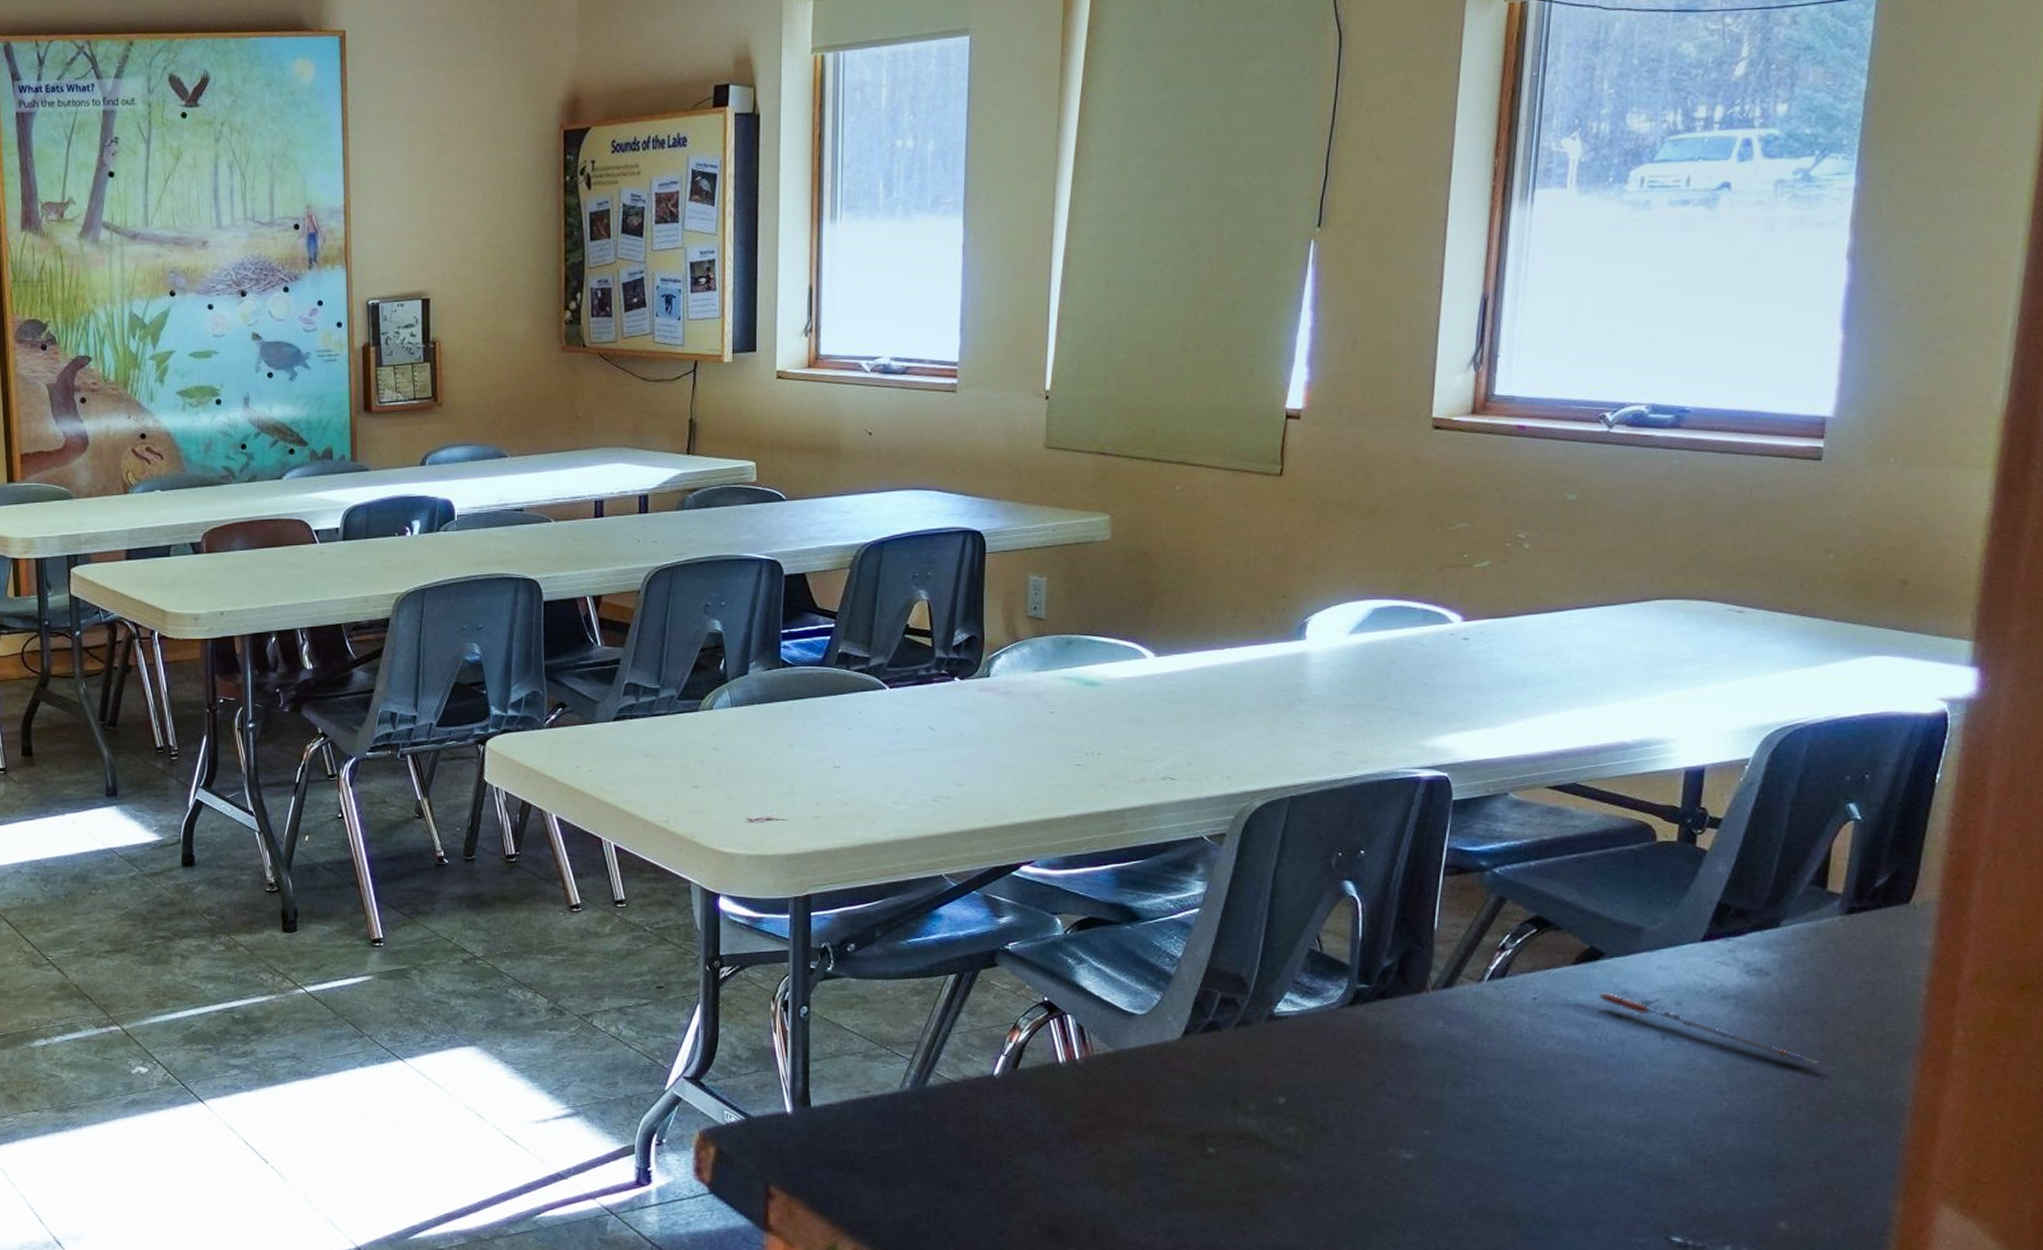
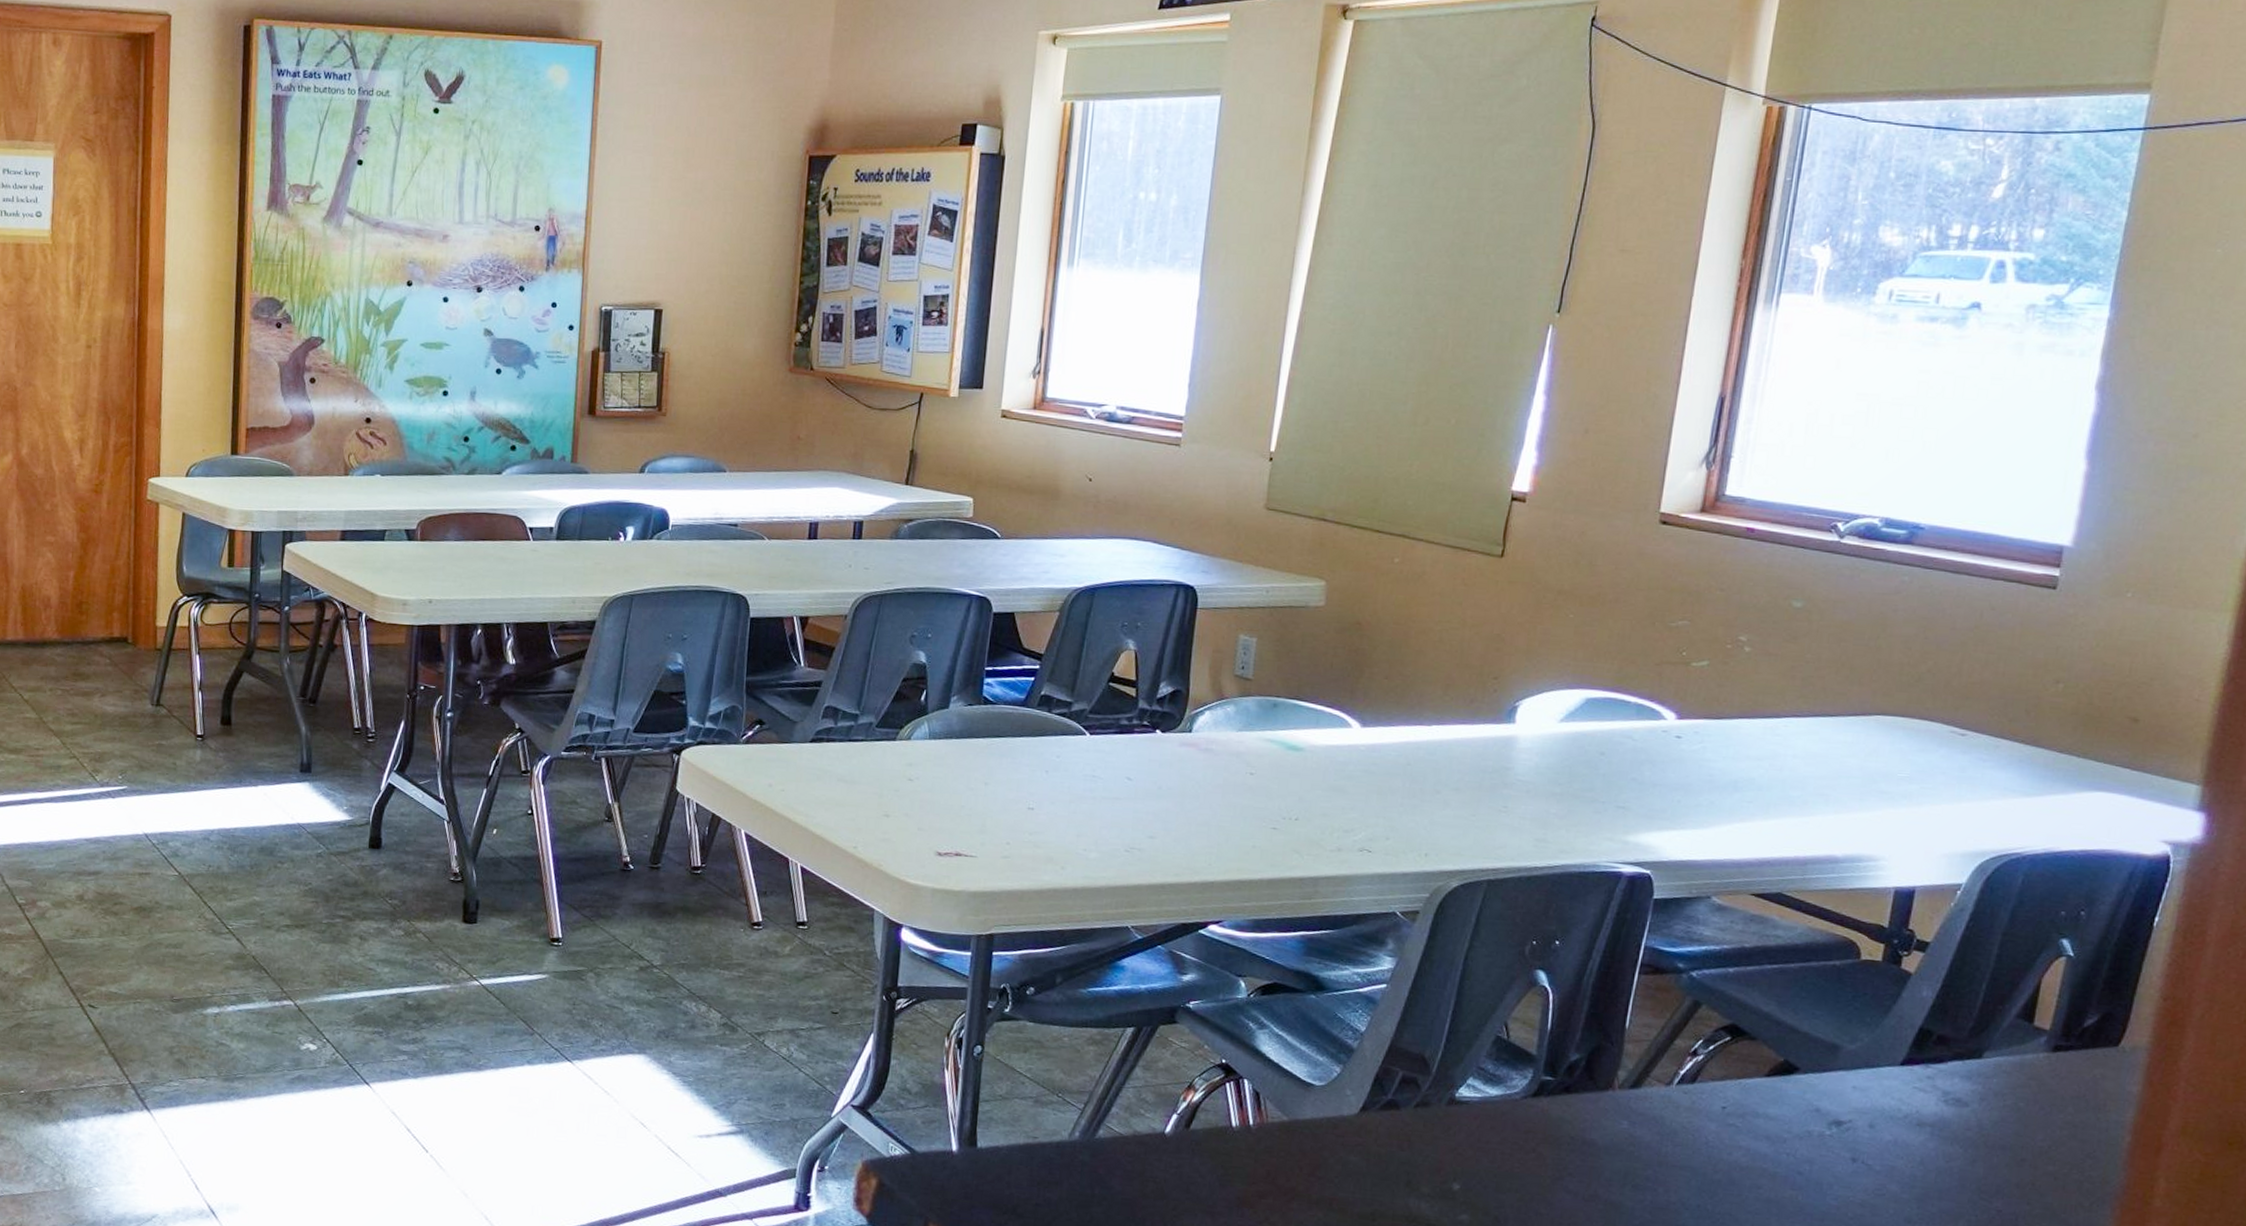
pen: present [1598,993,1820,1066] -> none [1789,1108,2015,1204]

